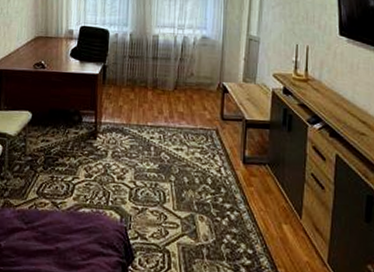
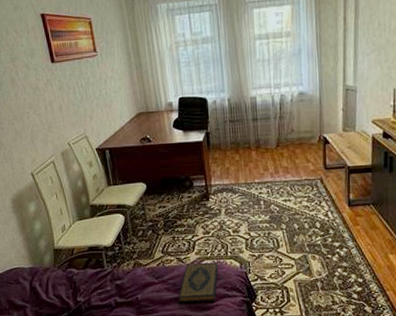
hardback book: none [45,210,97,259] -> present [178,262,219,302]

